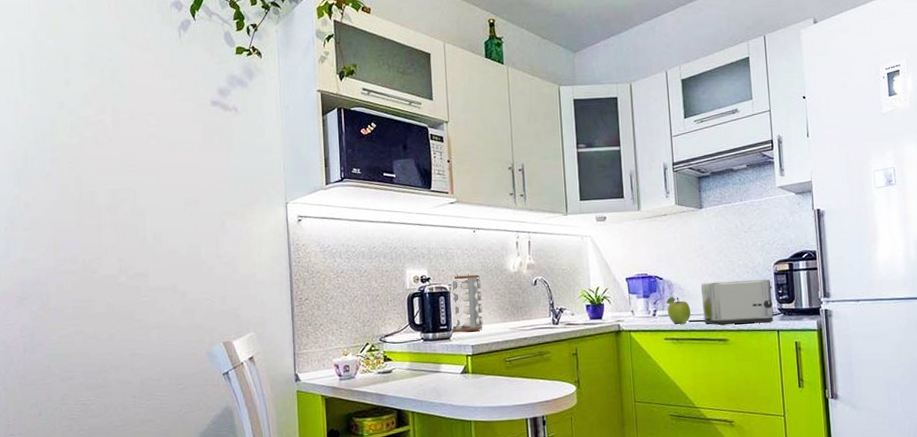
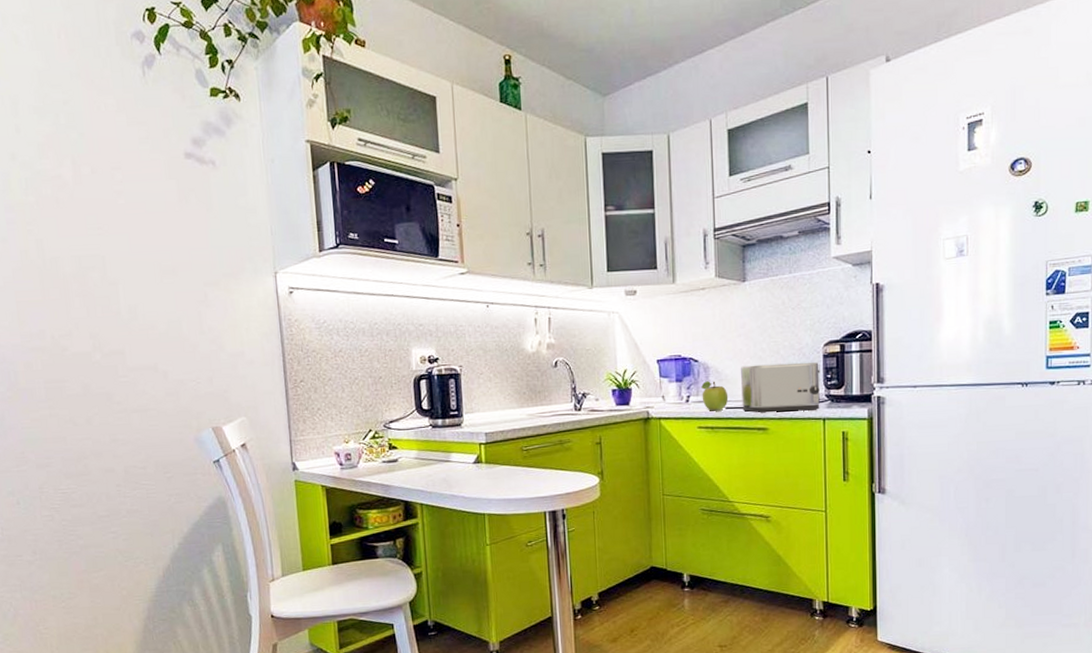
spice rack: present [451,274,483,333] -> none [463,354,498,420]

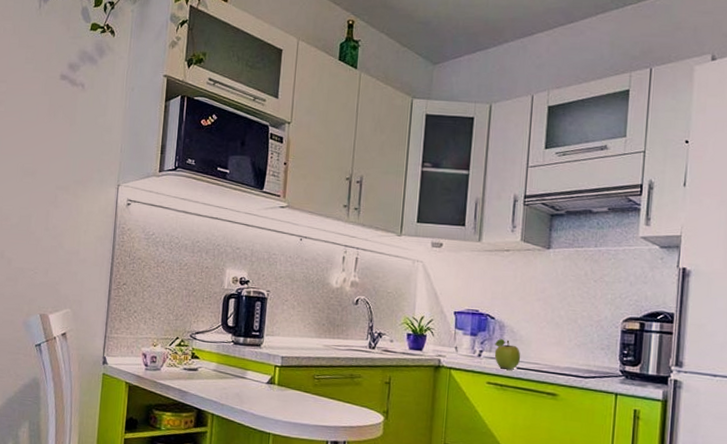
toaster: present [740,361,820,413] -> none [534,329,617,385]

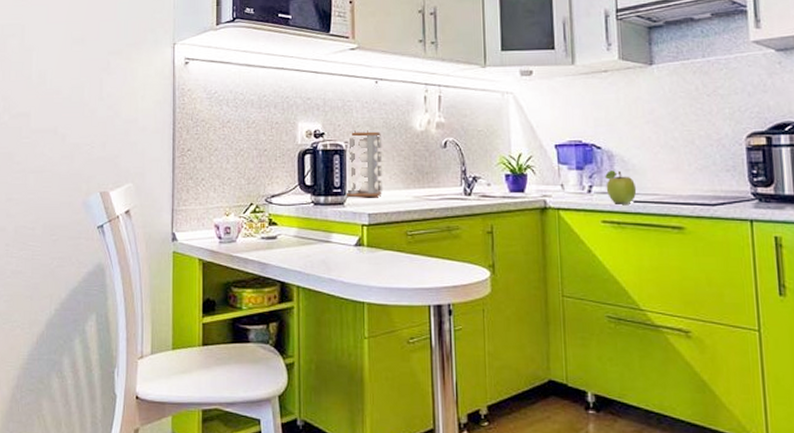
spice rack: none [263,281,300,343] -> present [346,130,382,198]

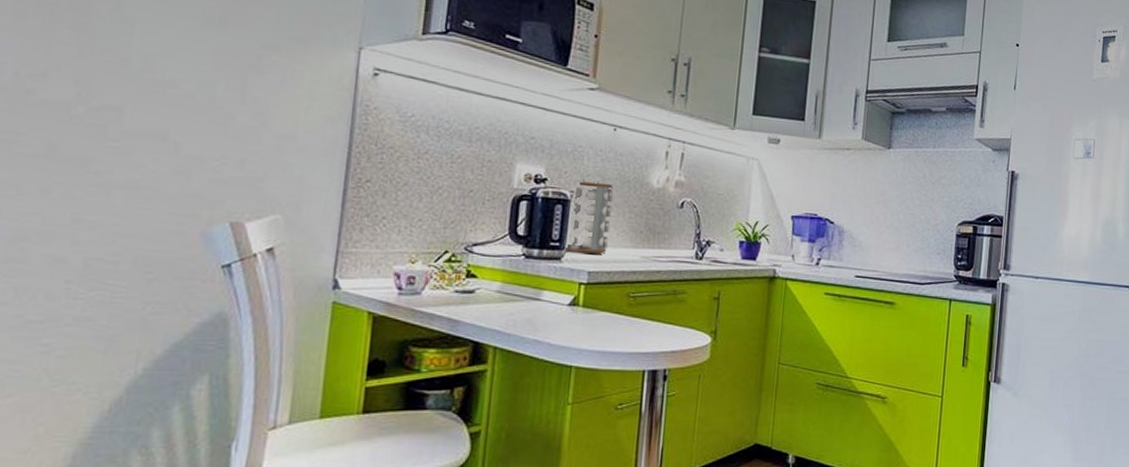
fruit: present [605,170,637,204] -> none [832,245,860,279]

